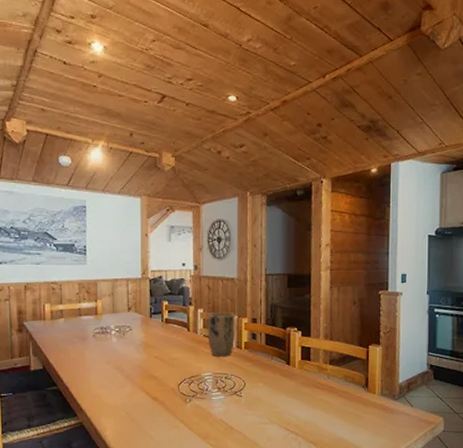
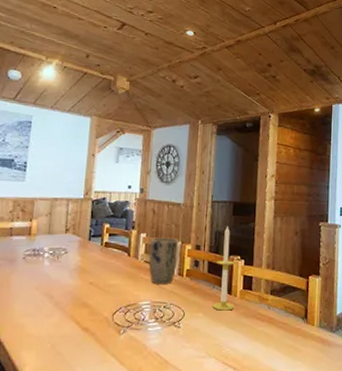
candle: none [271,298,294,380] -> present [212,225,235,311]

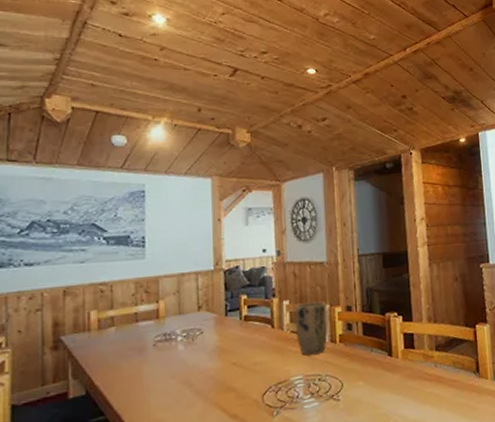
candle: present [212,225,235,311] -> none [372,280,398,376]

